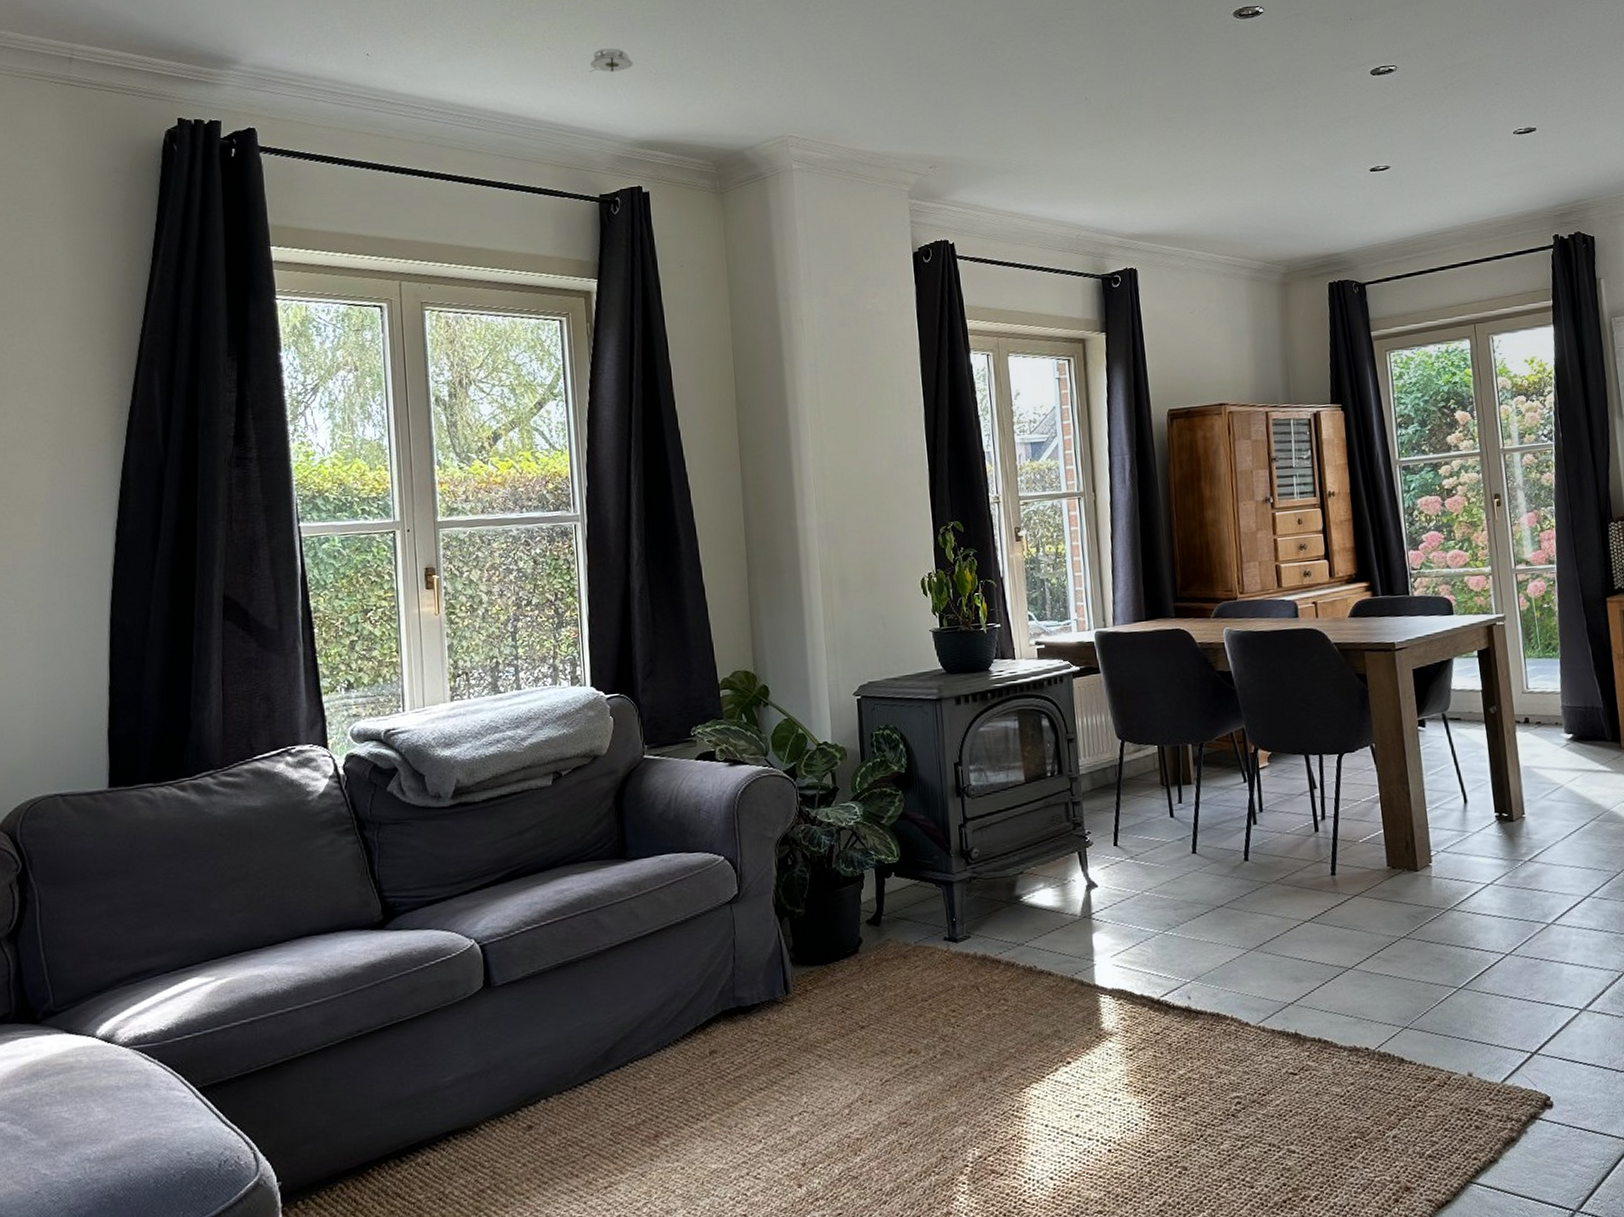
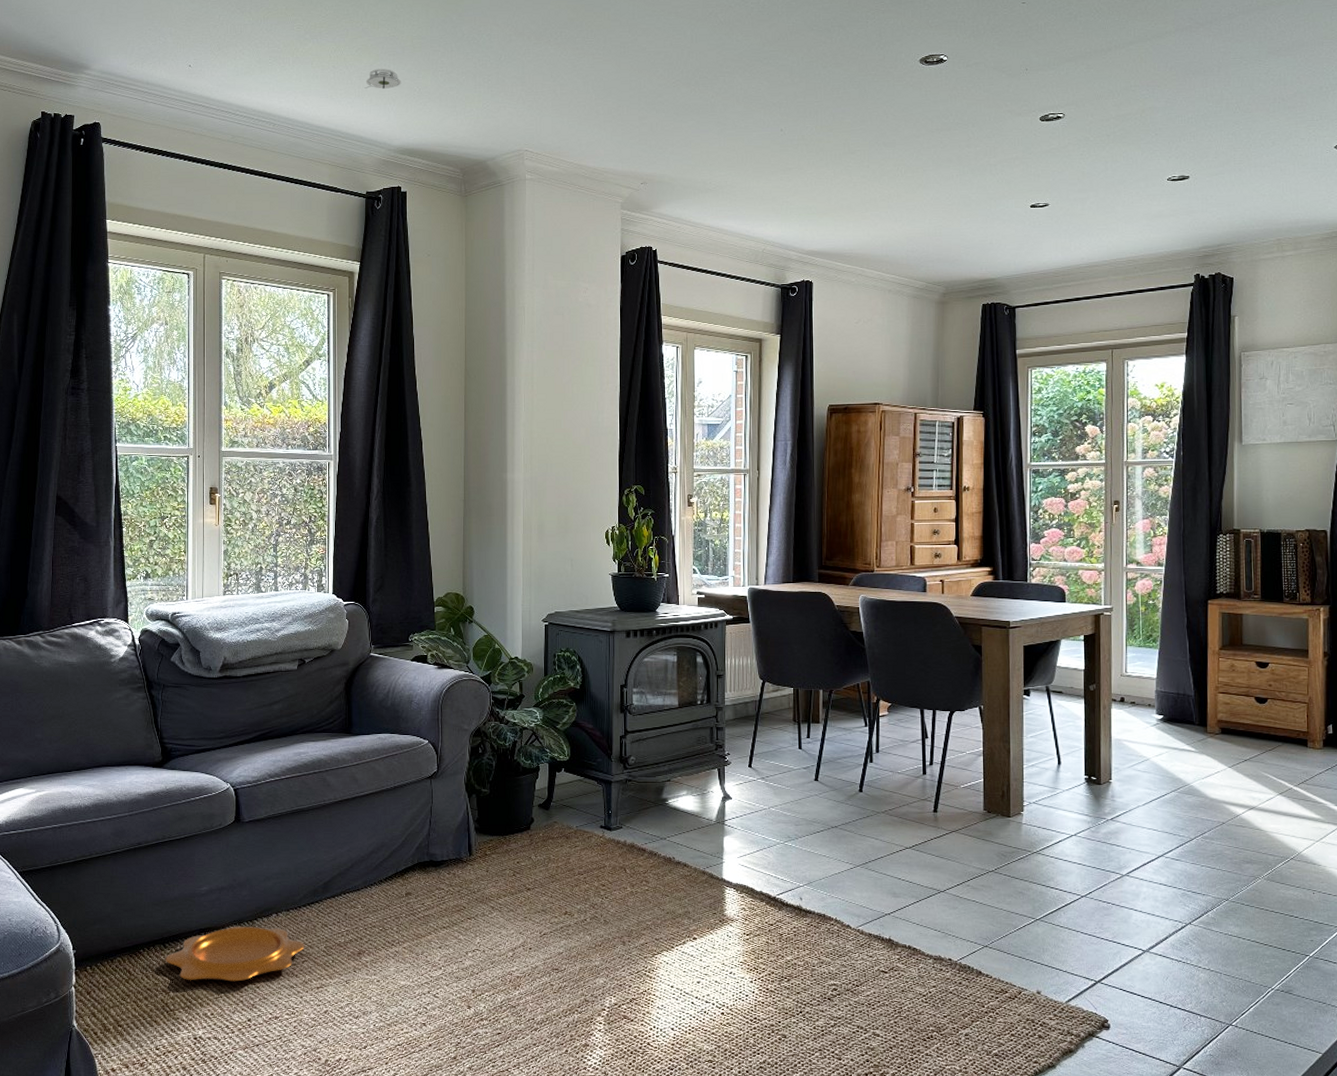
decorative bowl: none [403,1117,585,1201] -> present [166,926,305,982]

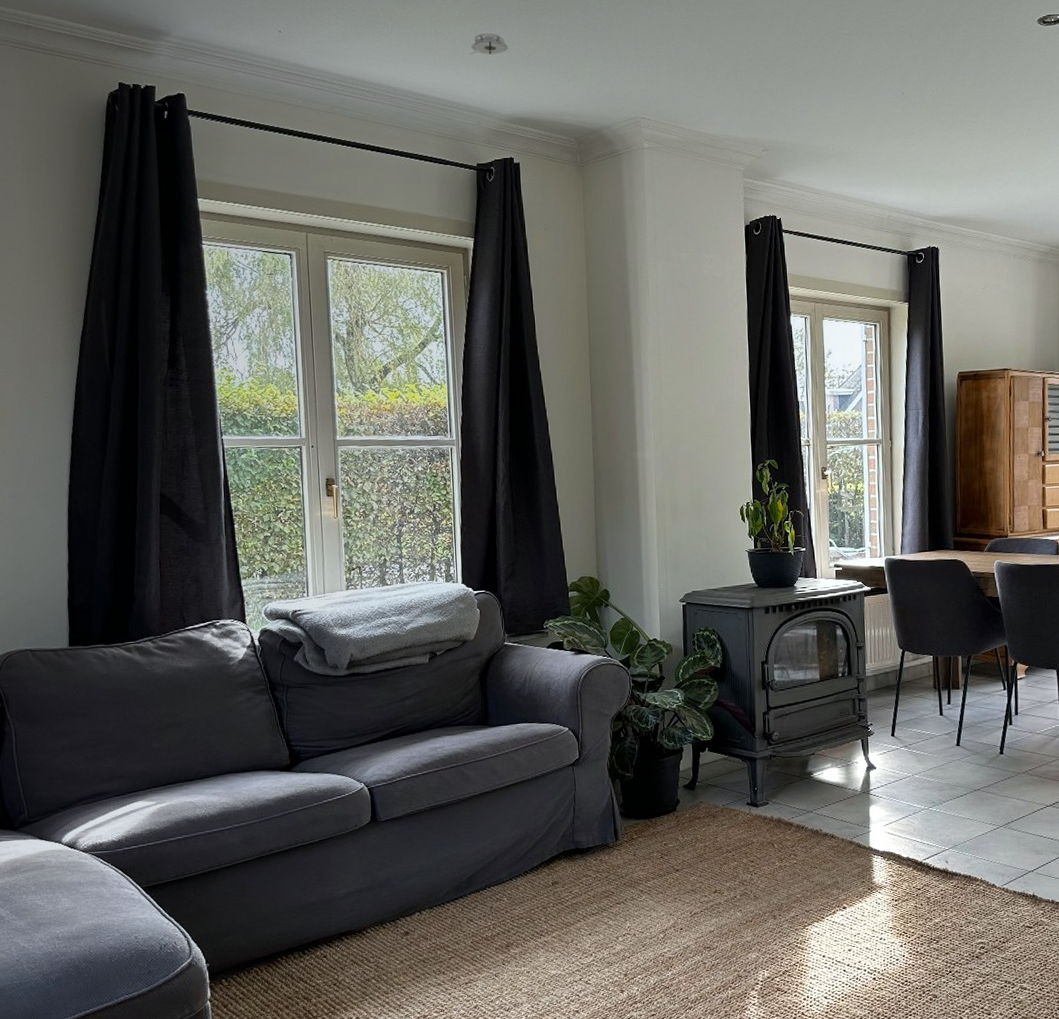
decorative bowl: present [166,926,305,982] -> none [305,926,451,986]

